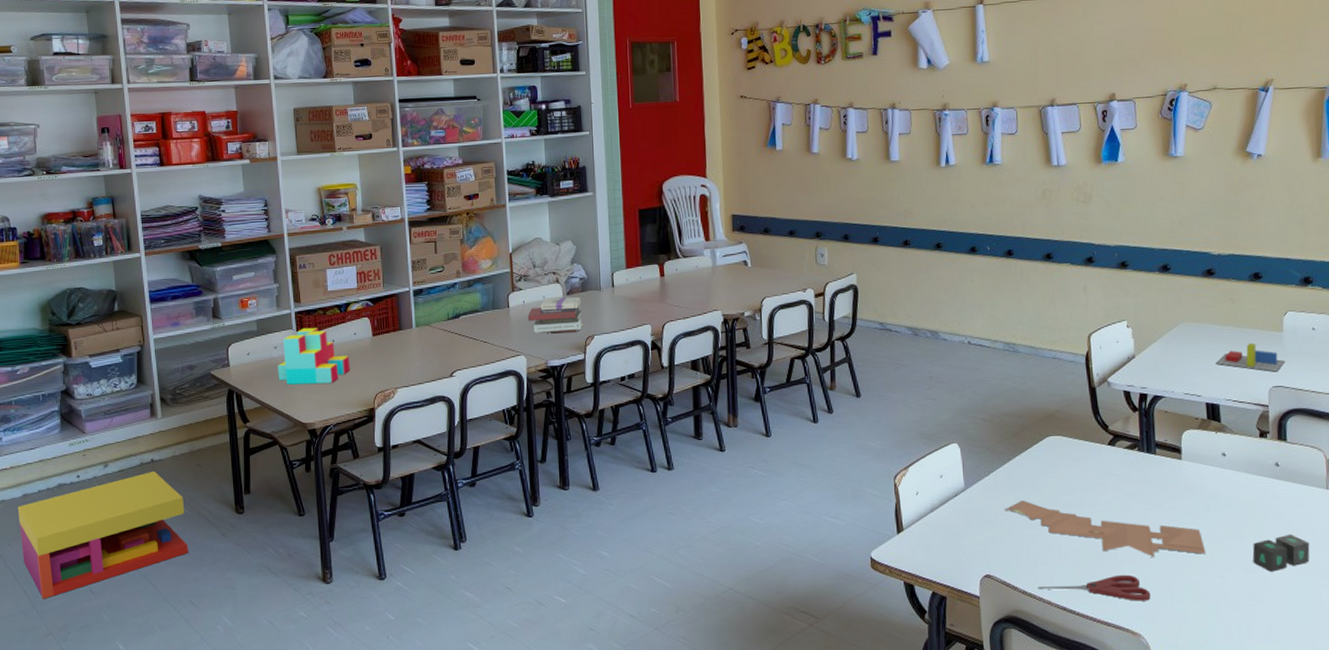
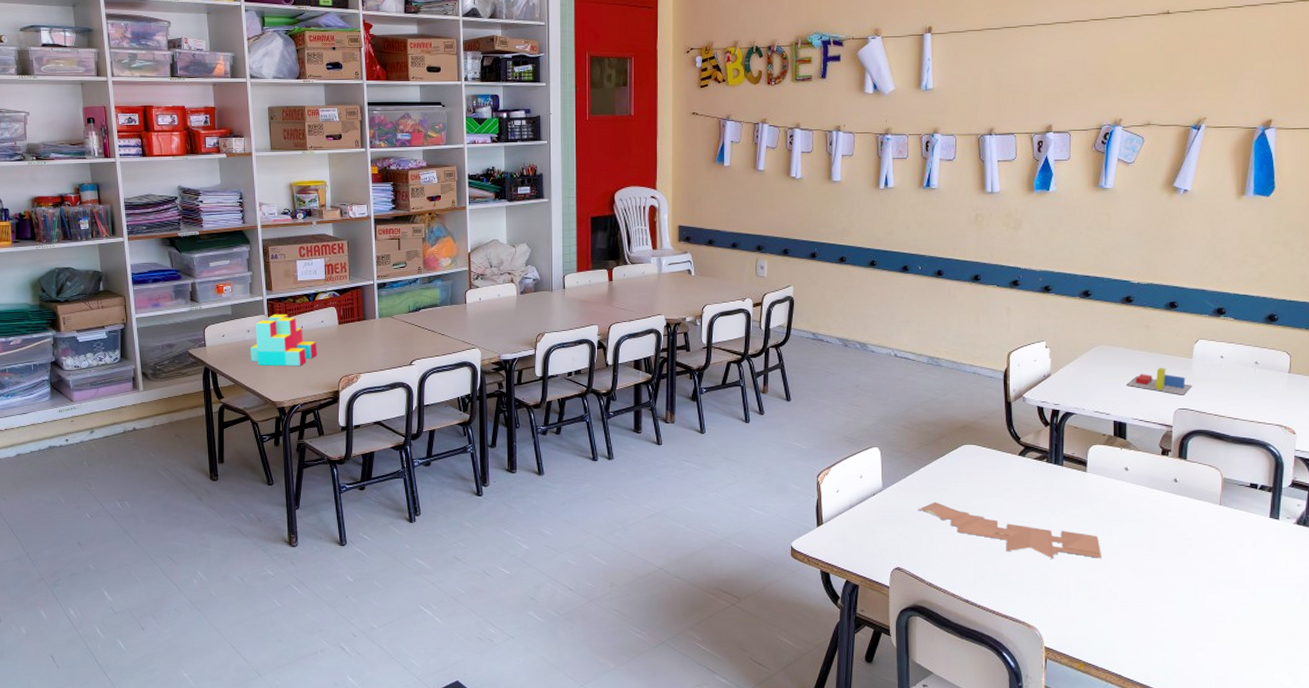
toy box: present [17,470,188,599] -> none [12,438,167,549]
books: present [527,297,584,333] -> none [483,297,536,329]
scissors: present [1038,574,1151,601] -> none [943,573,1047,598]
toy block: present [1252,534,1310,572] -> none [1145,544,1199,577]

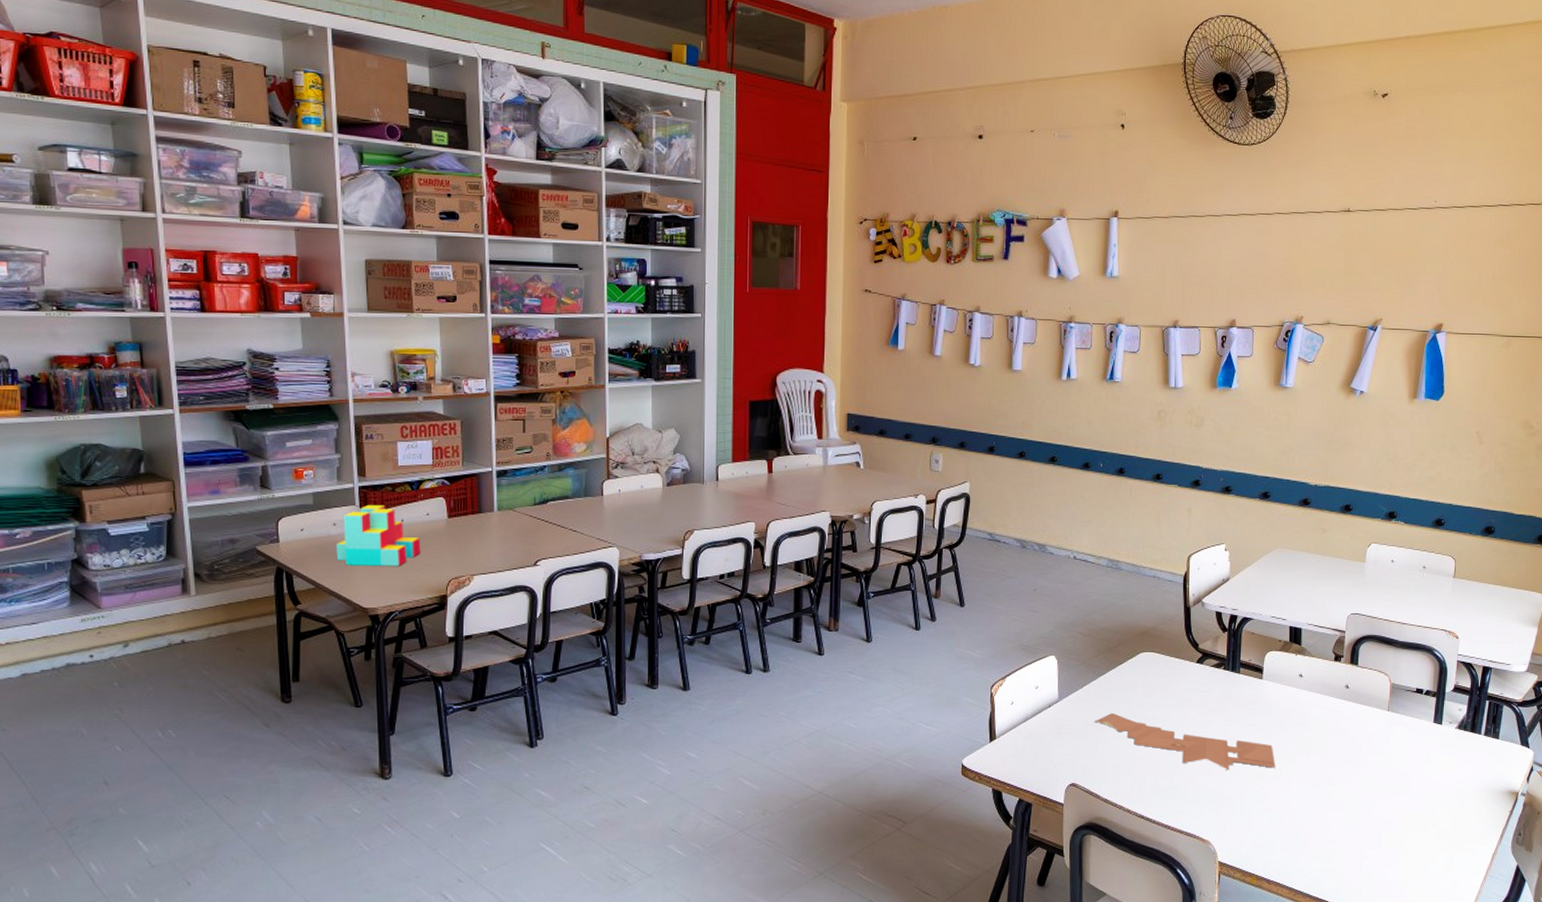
toy blocks: present [1127,367,1192,395] -> none [1303,571,1364,600]

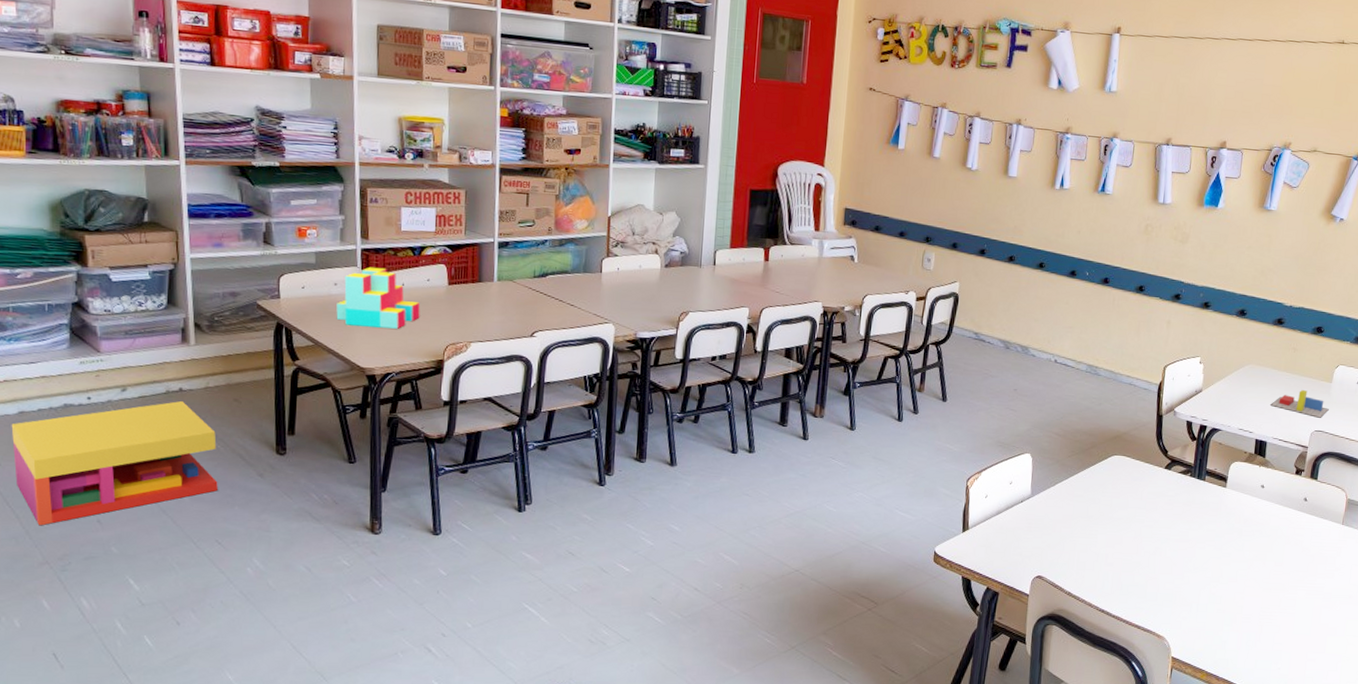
toy box: none [14,653,224,791] -> present [11,400,218,526]
papers: present [1094,713,1276,770] -> none [1064,512,1233,572]
toy blocks: none [1303,571,1364,600] -> present [1271,389,1329,418]

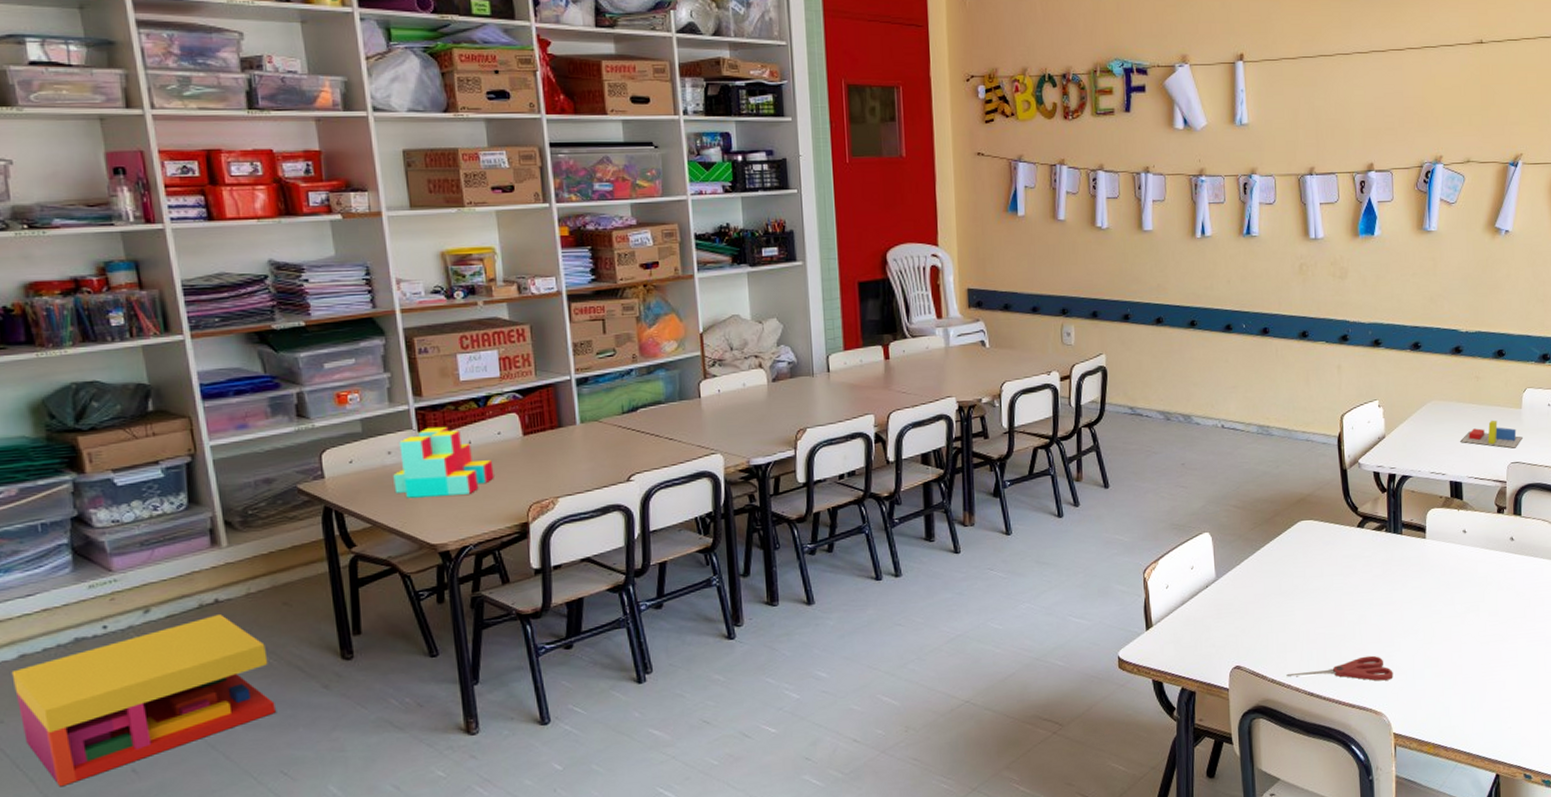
scissors: none [1082,584,1179,609] -> present [1286,655,1393,681]

